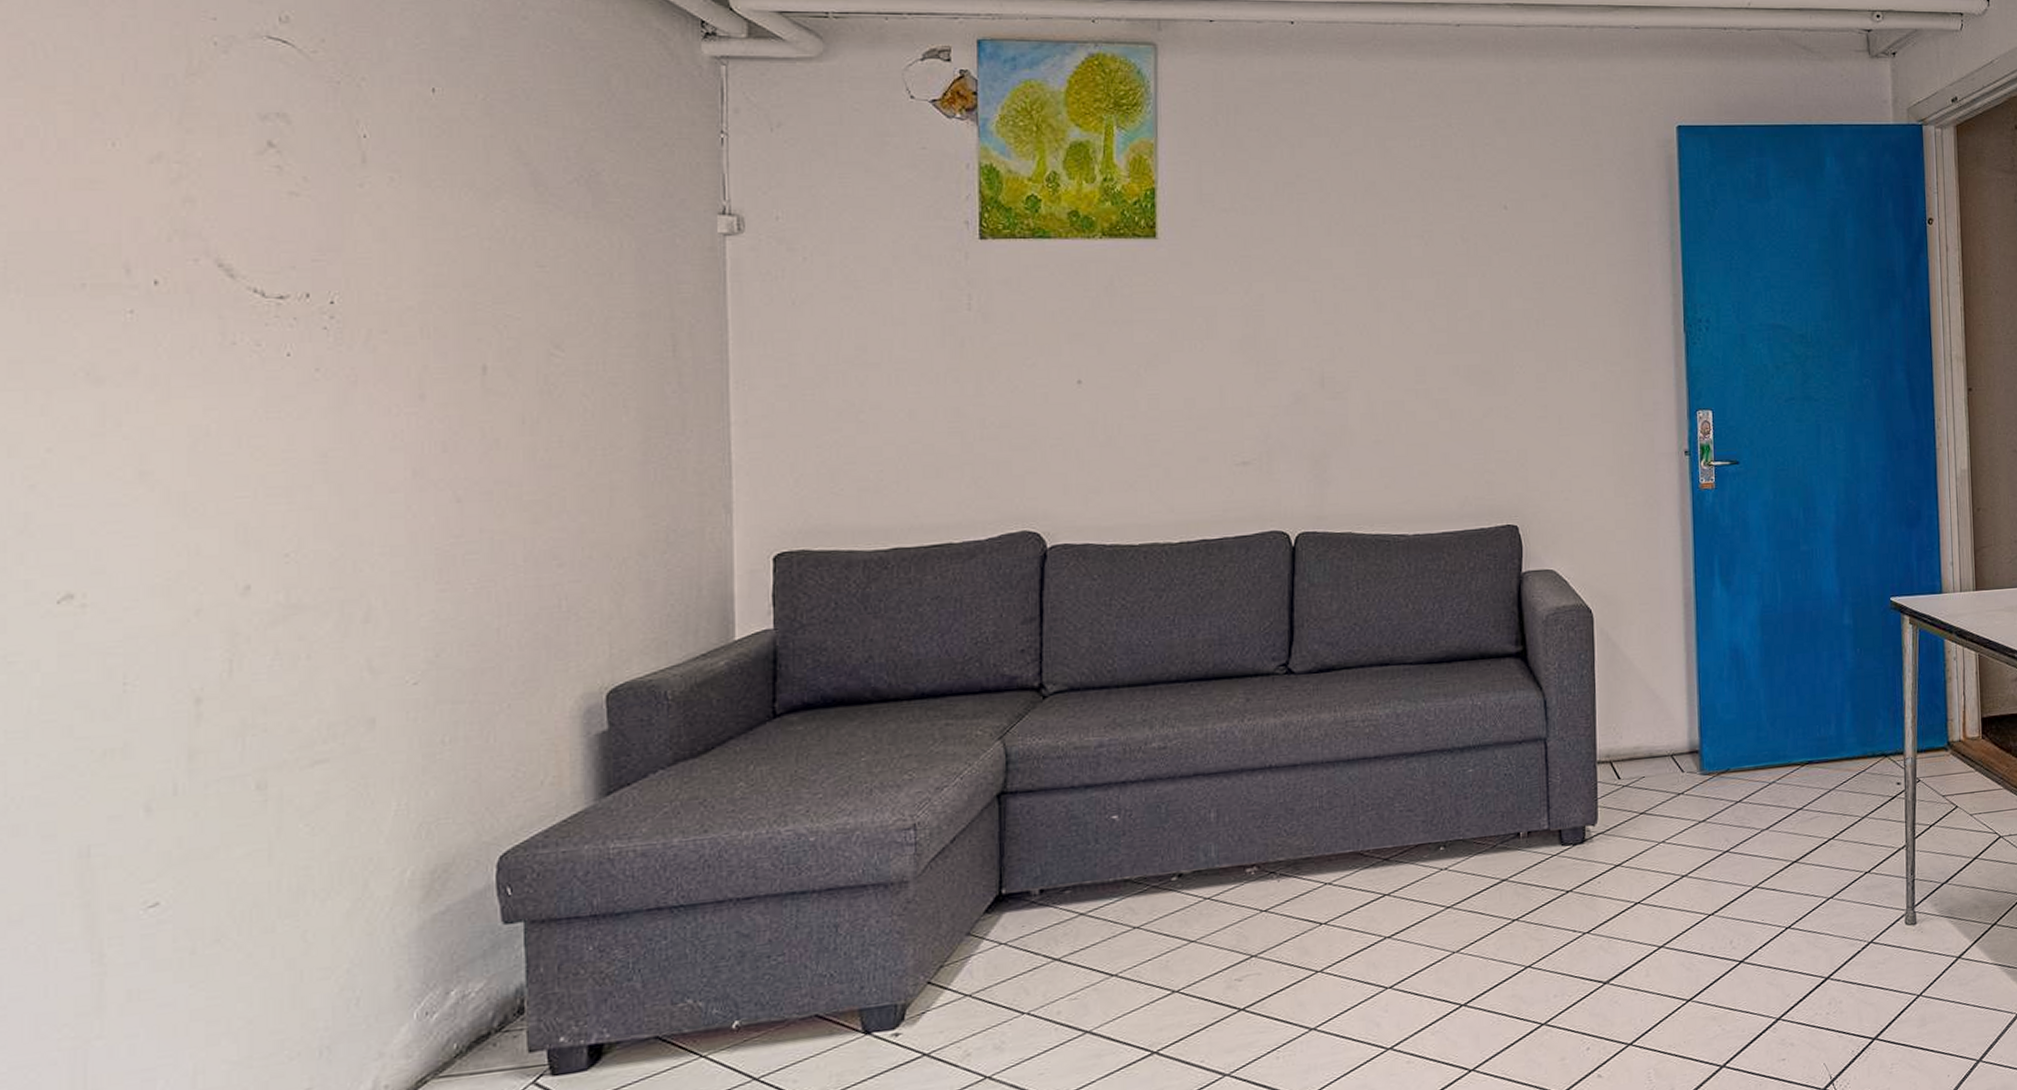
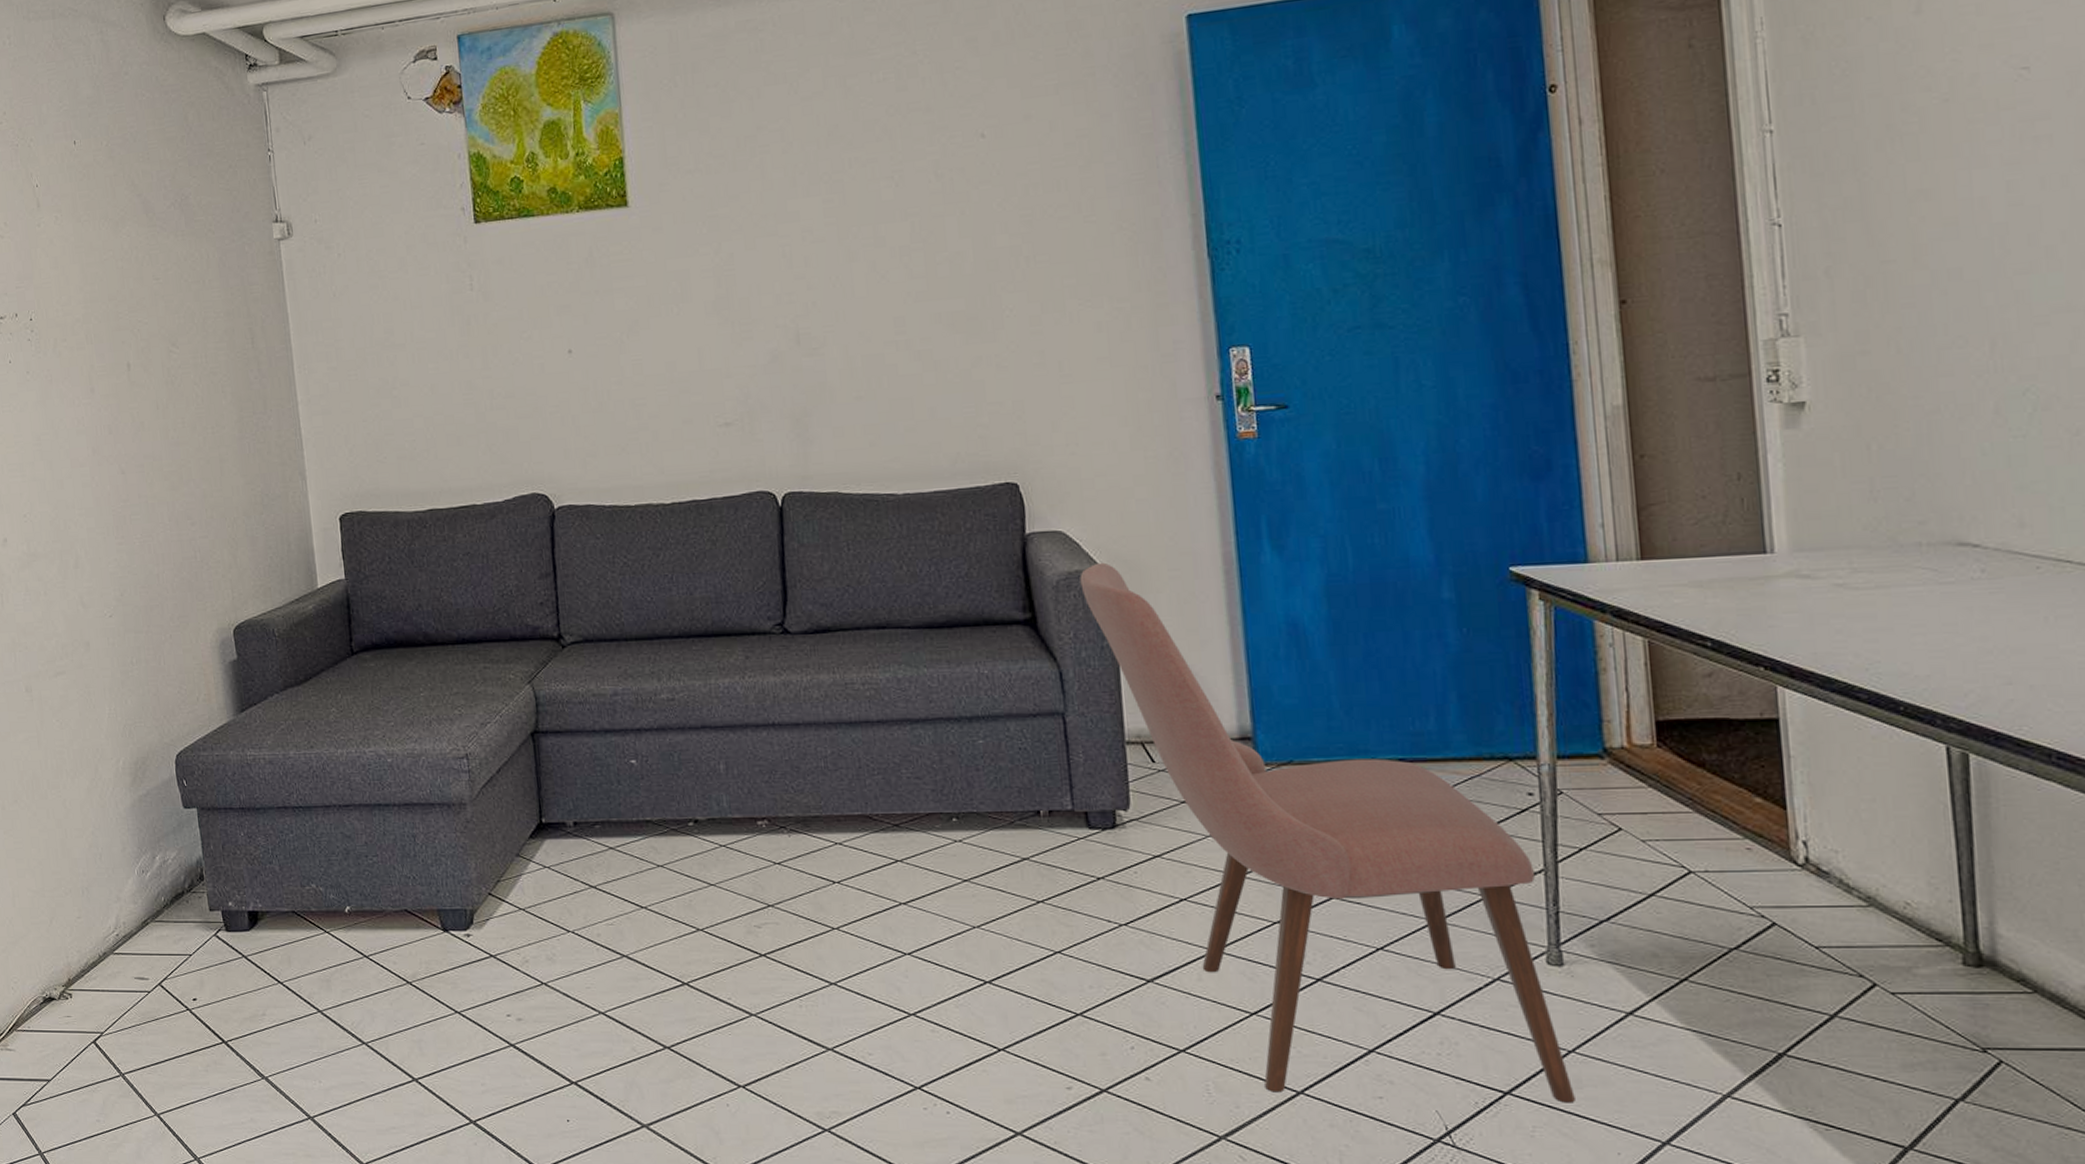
chair: none [1566,598,1921,1070] -> present [1080,562,1575,1103]

